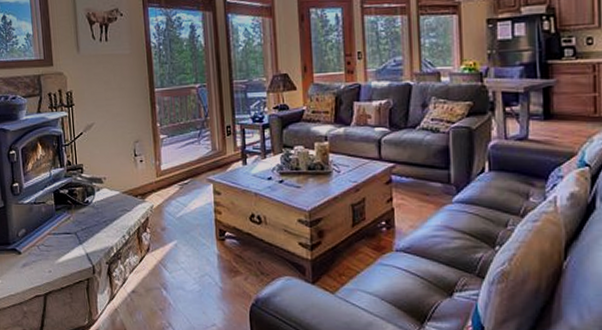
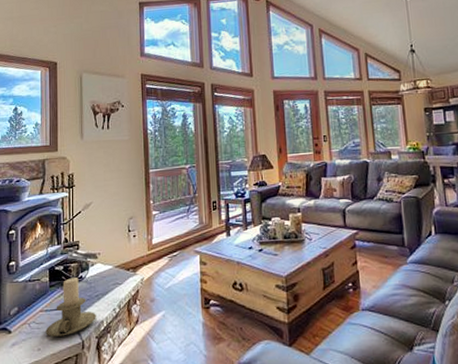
candle holder: none [55,202,106,260] -> present [45,278,97,337]

